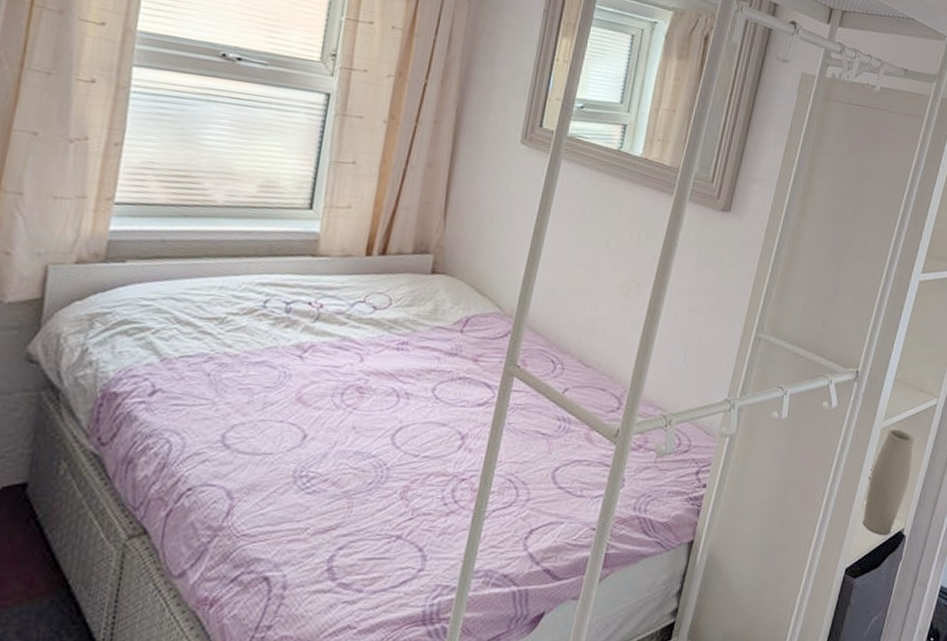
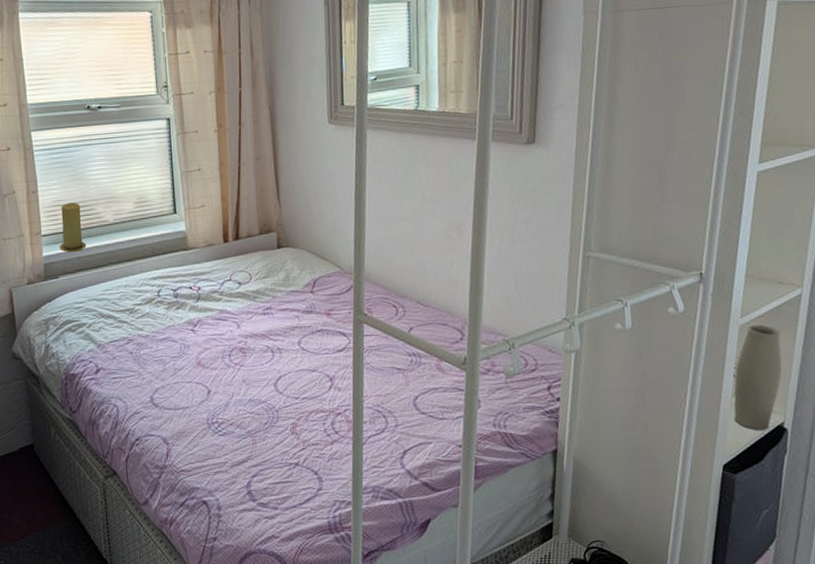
candle: none [137,168,182,233] -> present [60,202,87,252]

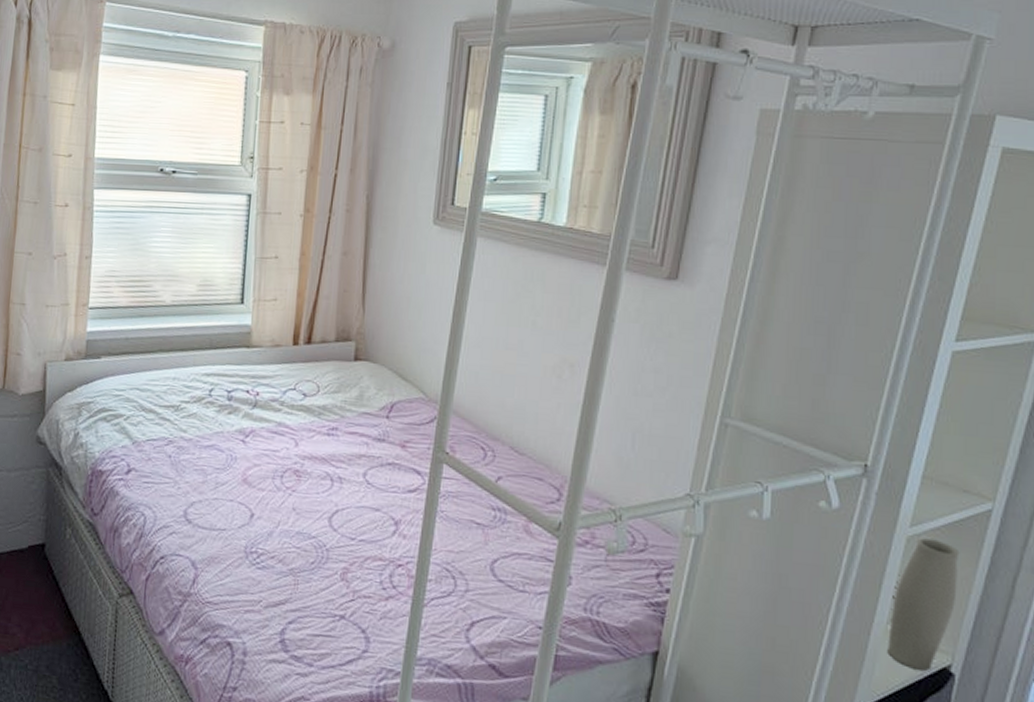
candle: present [60,202,87,252] -> none [107,275,137,331]

